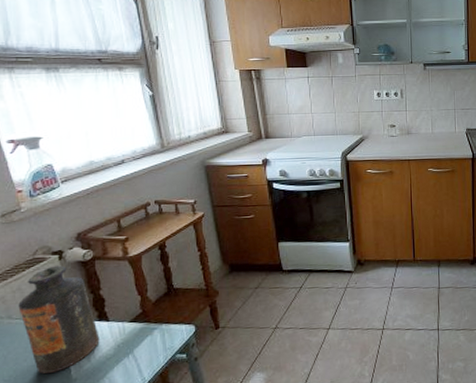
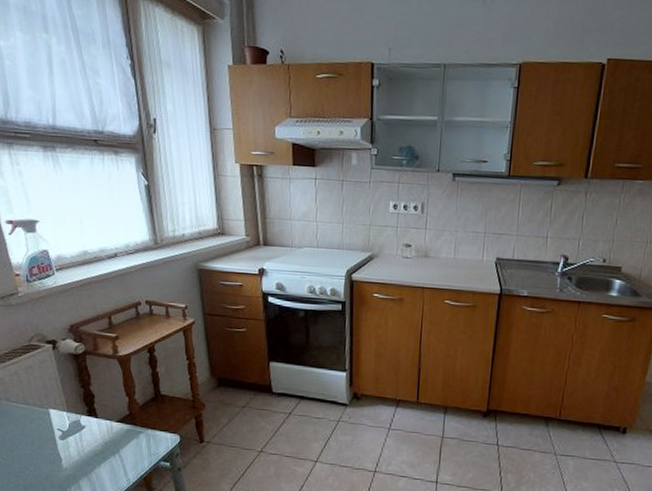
bottle: present [18,265,100,374] -> none [15,355,89,459]

